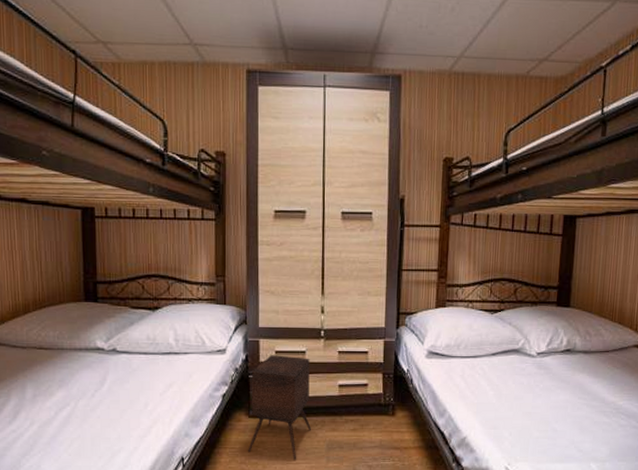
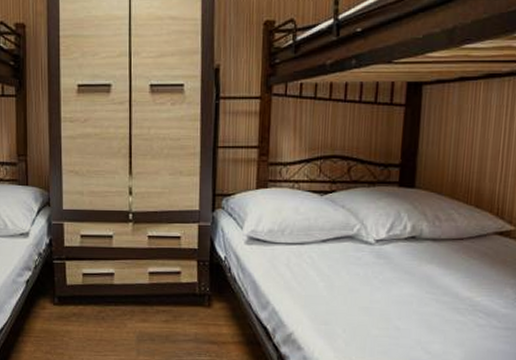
side table: present [248,355,311,461] -> none [53,239,120,353]

